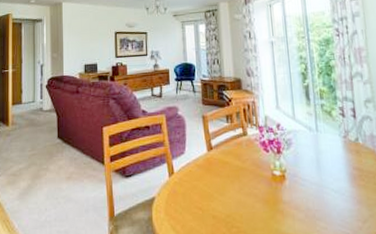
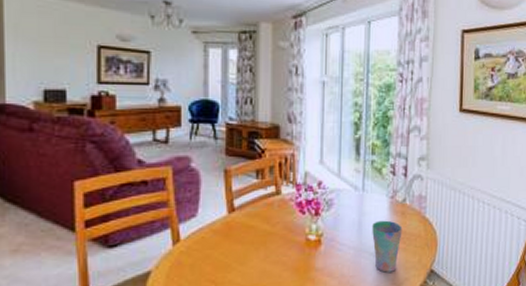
cup: none [330,158,360,208] -> present [372,220,403,273]

